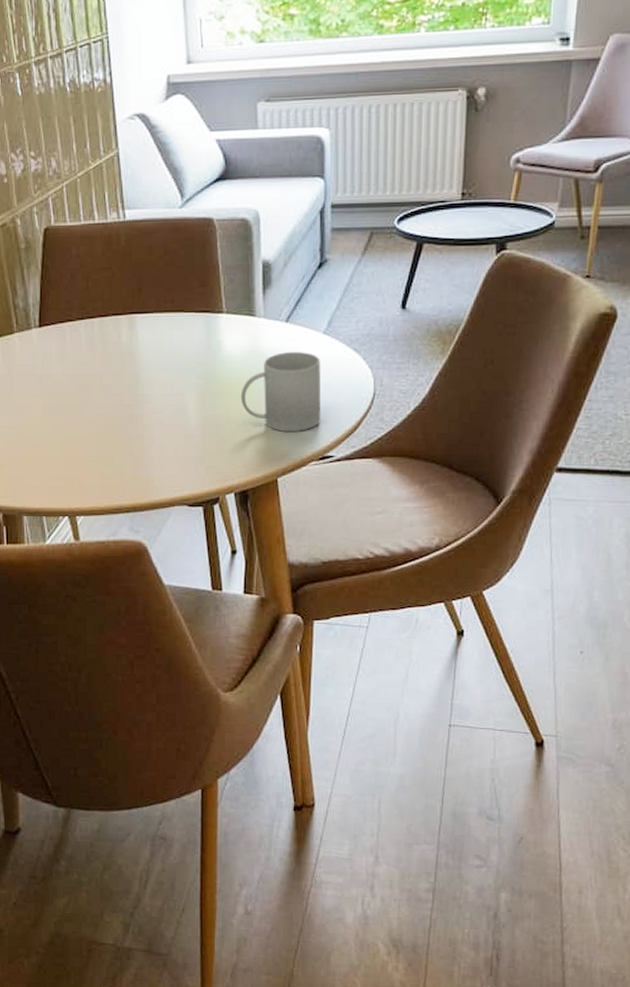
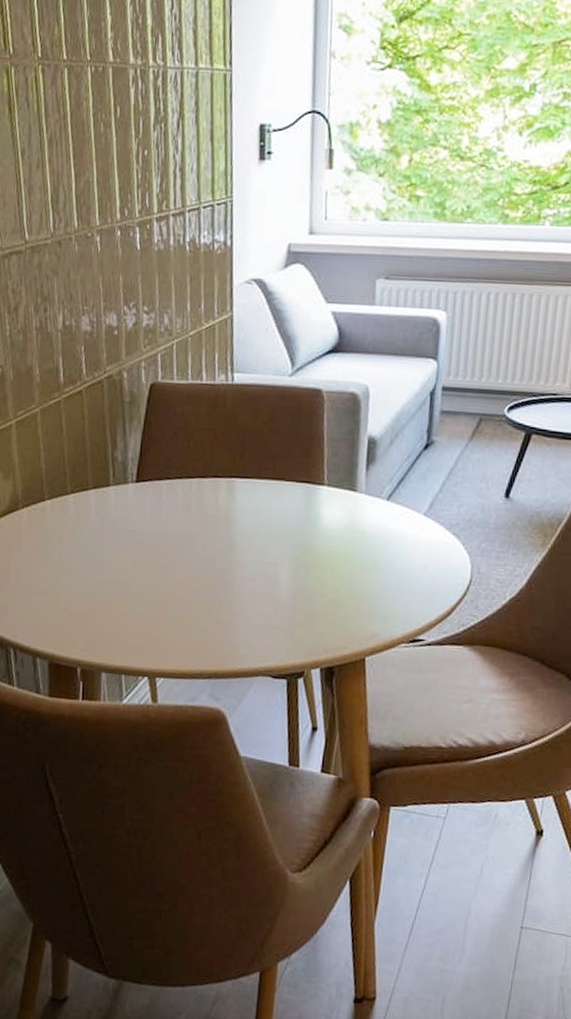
mug: present [240,351,321,431] -> none [334,530,419,612]

